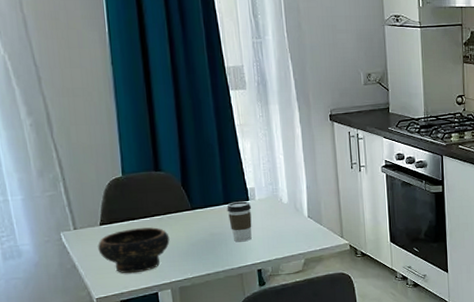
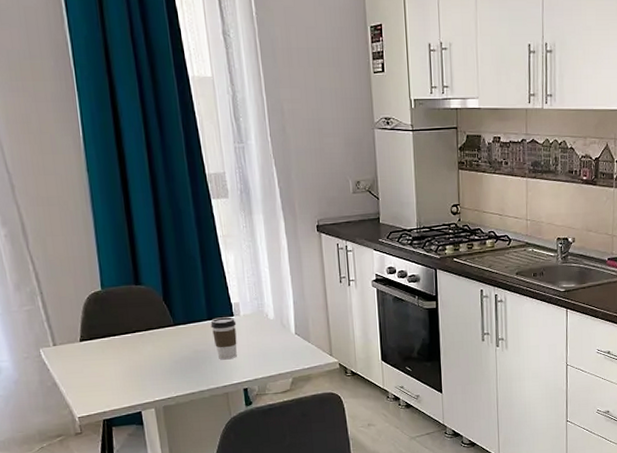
bowl: present [98,227,170,274] -> none [78,344,153,392]

